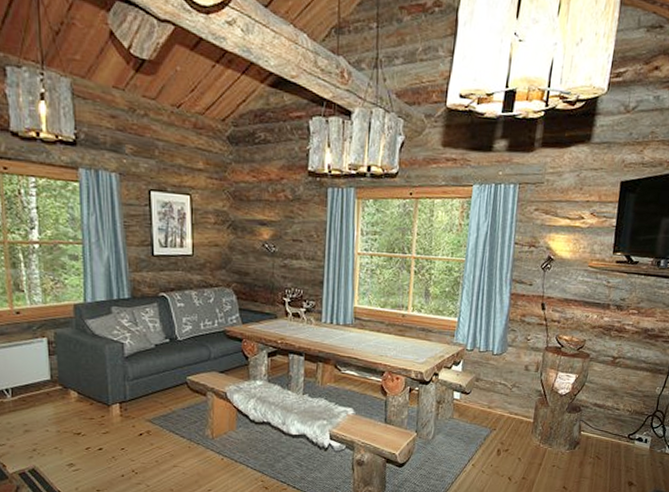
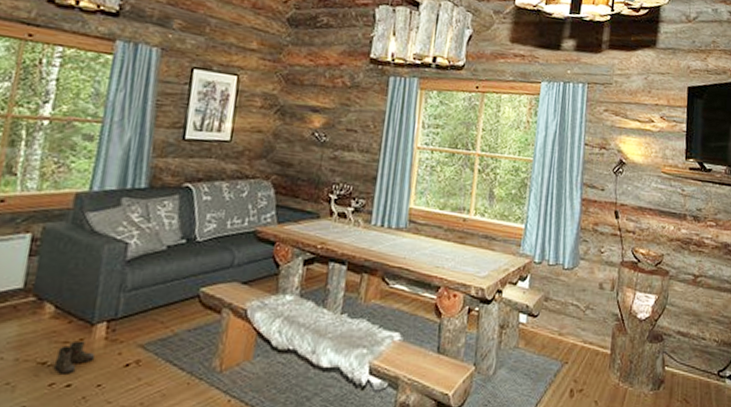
boots: none [86,417,116,441] -> present [53,340,96,375]

